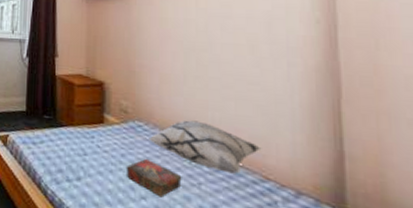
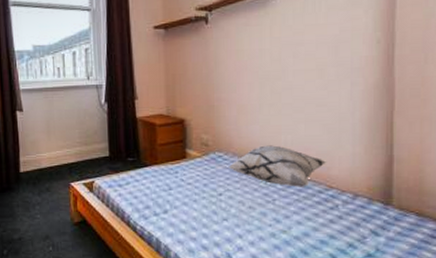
book: present [126,158,182,198] -> none [208,184,259,217]

